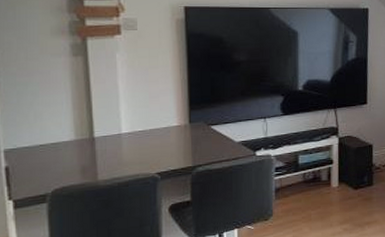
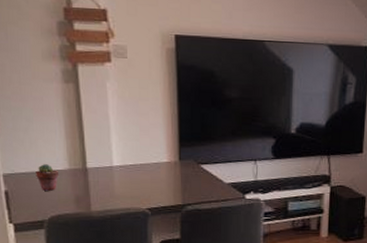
potted succulent: none [40,136,64,164] -> present [36,164,58,191]

